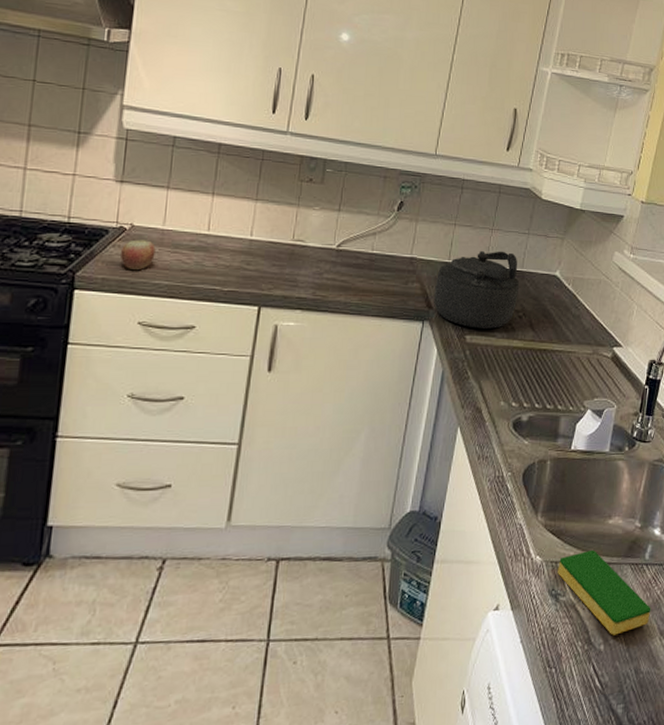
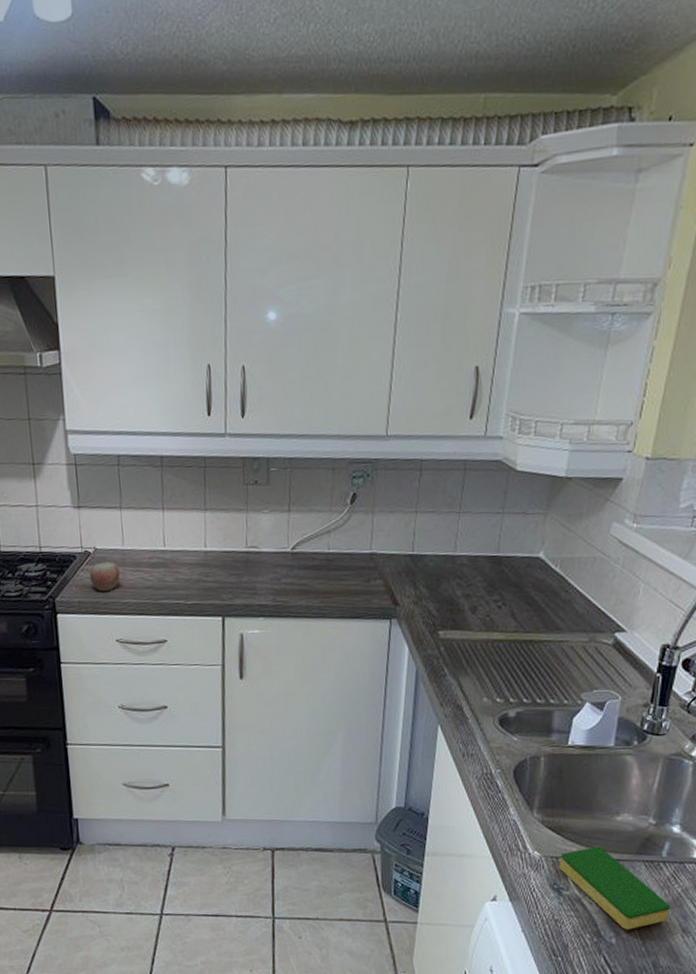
kettle: present [434,251,520,329] -> none [399,535,497,623]

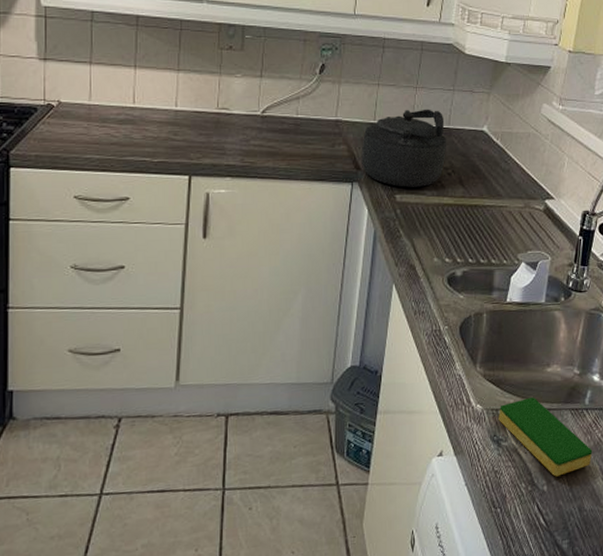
apple: present [90,561,120,591] -> none [51,116,84,145]
kettle: none [399,535,497,623] -> present [362,109,447,187]

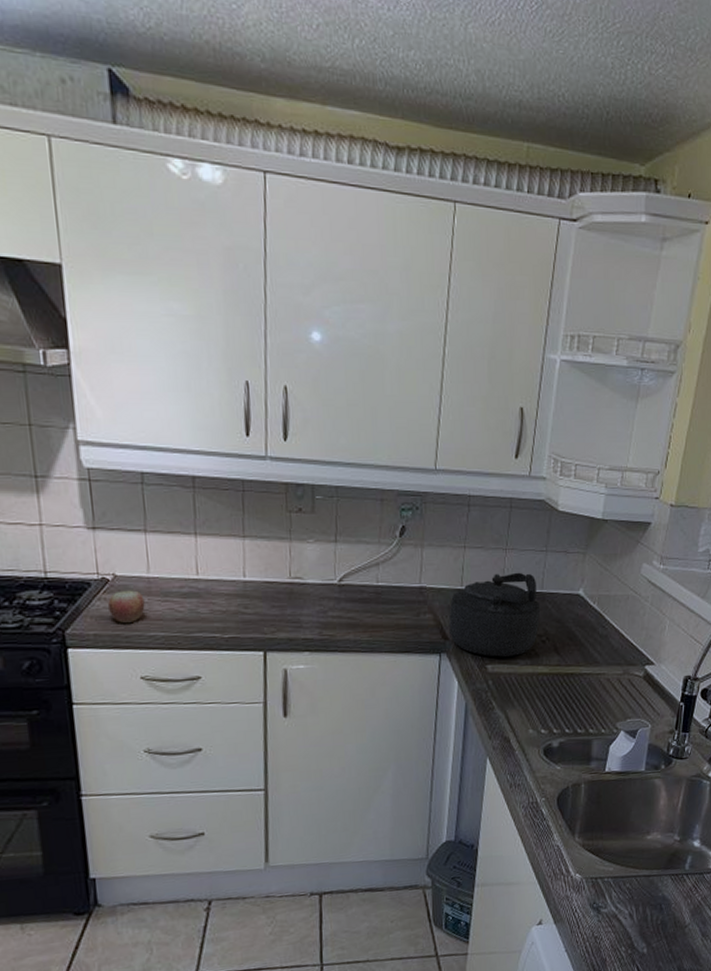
apple: none [51,116,84,145] -> present [108,590,145,623]
dish sponge: present [498,397,593,477] -> none [598,864,693,940]

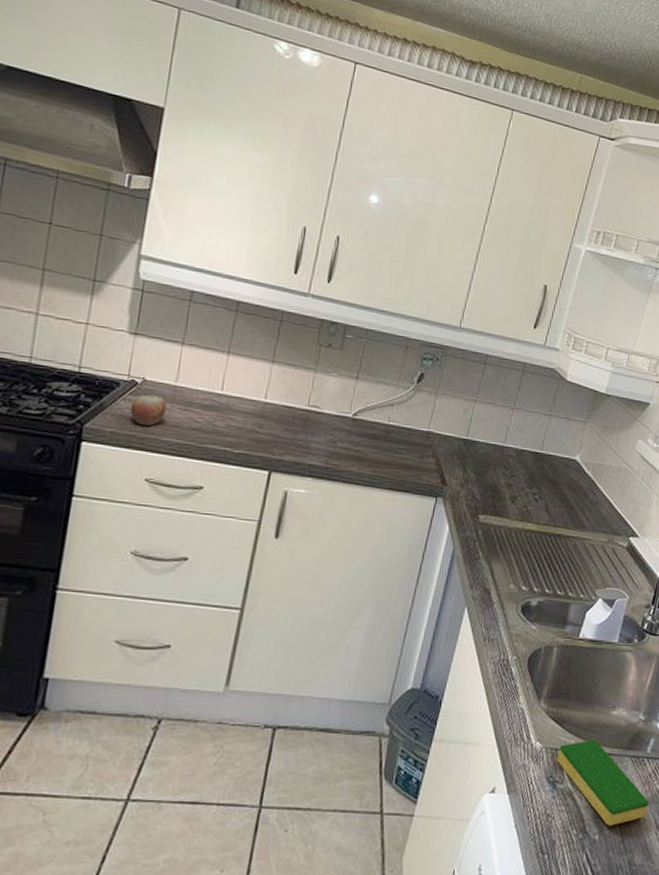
kettle: present [449,572,541,657] -> none [448,430,538,510]
dish sponge: none [598,864,693,940] -> present [557,739,649,826]

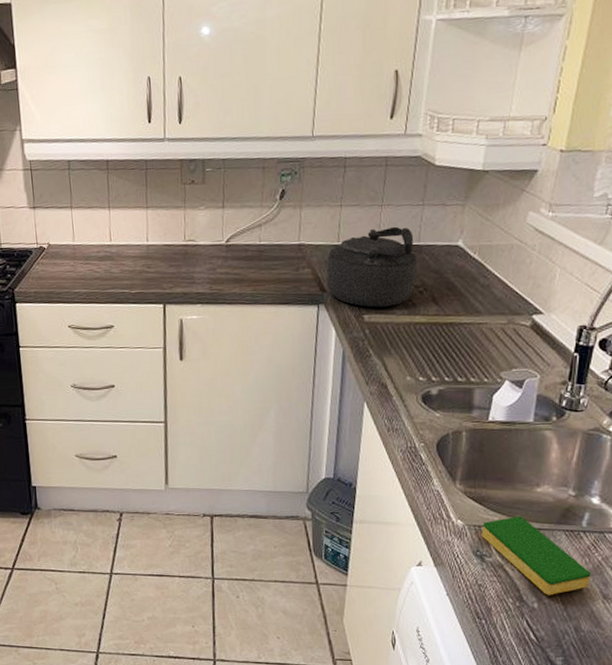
apple: present [130,394,167,426] -> none [44,255,72,282]
kettle: none [448,430,538,510] -> present [326,226,418,308]

